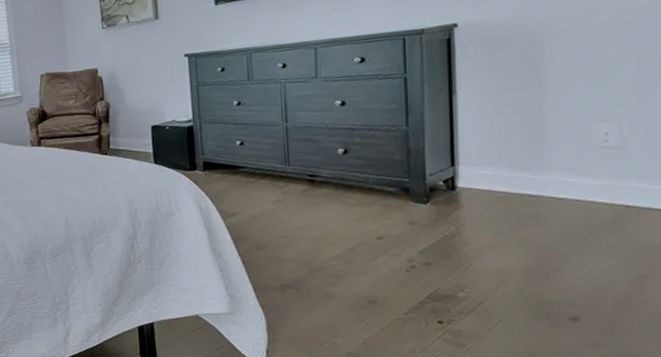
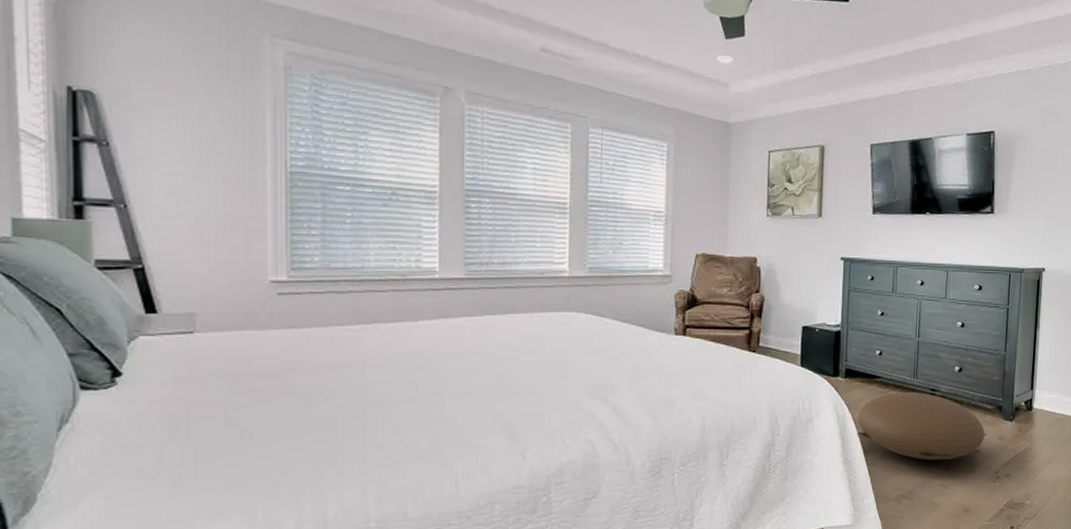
pouf: none [222,179,393,250] -> present [857,391,988,461]

